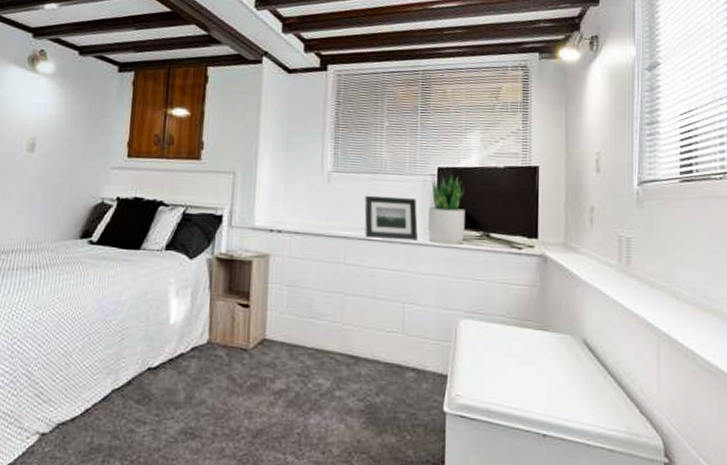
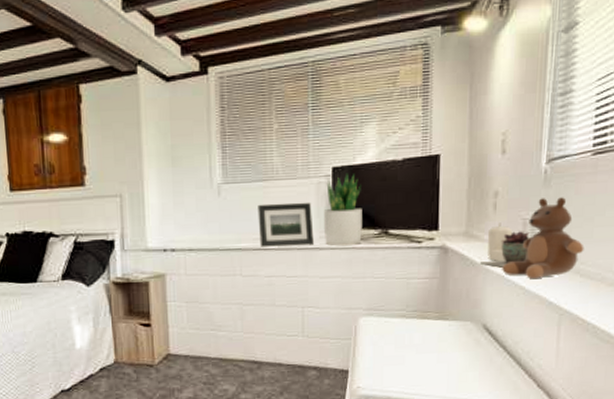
succulent plant: none [578,247,625,282] -> present [479,231,530,268]
candle: none [585,237,610,276] -> present [487,222,513,261]
teddy bear: none [600,218,678,297] -> present [502,197,584,278]

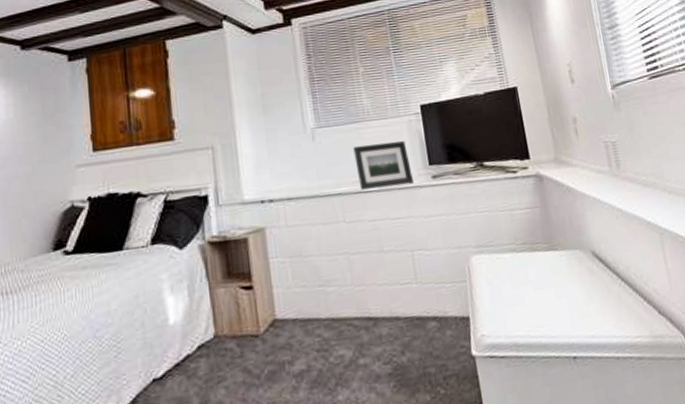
planter: present [323,173,362,247] -> none [417,109,460,184]
succulent plant: present [479,231,530,268] -> none [574,153,616,192]
candle: present [487,222,513,261] -> none [576,147,598,186]
teddy bear: present [502,197,584,278] -> none [596,119,665,200]

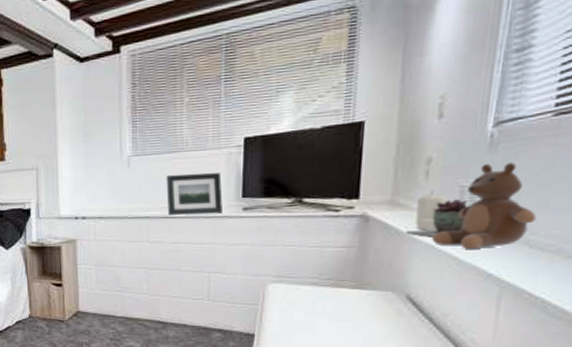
succulent plant: none [574,153,616,192] -> present [405,199,468,237]
candle: none [576,147,598,186] -> present [415,190,448,231]
teddy bear: none [596,119,665,200] -> present [432,163,537,249]

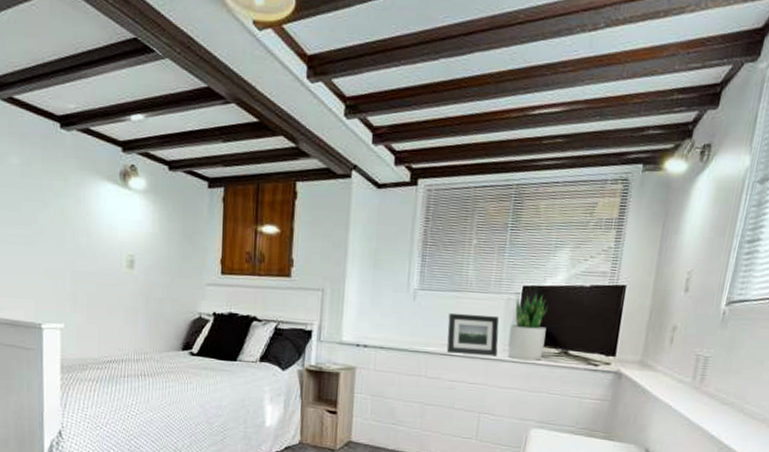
planter: none [233,143,275,215] -> present [507,293,548,362]
succulent plant: present [405,199,468,237] -> none [650,366,701,398]
candle: present [415,190,448,231] -> none [658,356,686,392]
teddy bear: present [432,163,537,249] -> none [670,337,751,412]

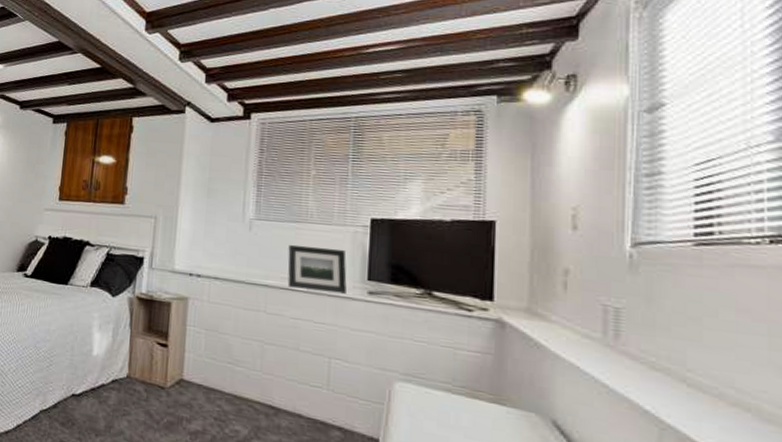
planter: present [507,293,548,362] -> none [358,226,403,303]

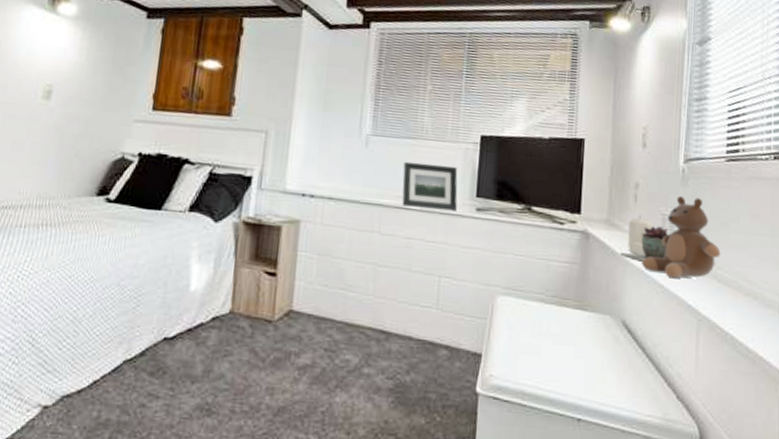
succulent plant: none [546,317,612,357] -> present [619,226,668,262]
candle: none [555,304,590,349] -> present [627,214,653,255]
teddy bear: none [576,285,691,380] -> present [642,196,721,278]

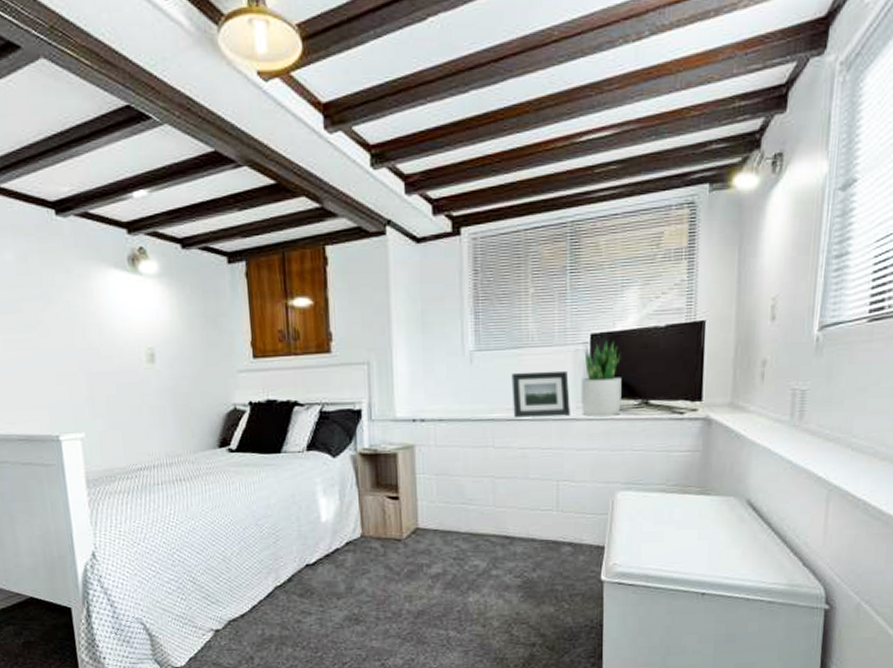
planter: none [467,143,508,218] -> present [580,340,622,418]
succulent plant: present [619,226,668,262] -> none [744,402,799,441]
candle: present [627,214,653,255] -> none [753,393,782,434]
teddy bear: present [642,196,721,278] -> none [768,366,857,452]

